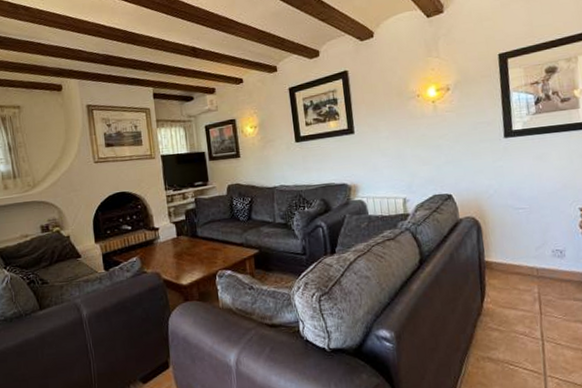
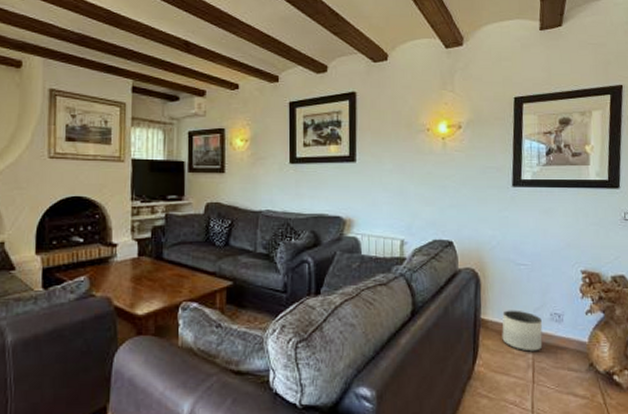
planter: none [505,250,547,287] -> present [502,310,543,352]

